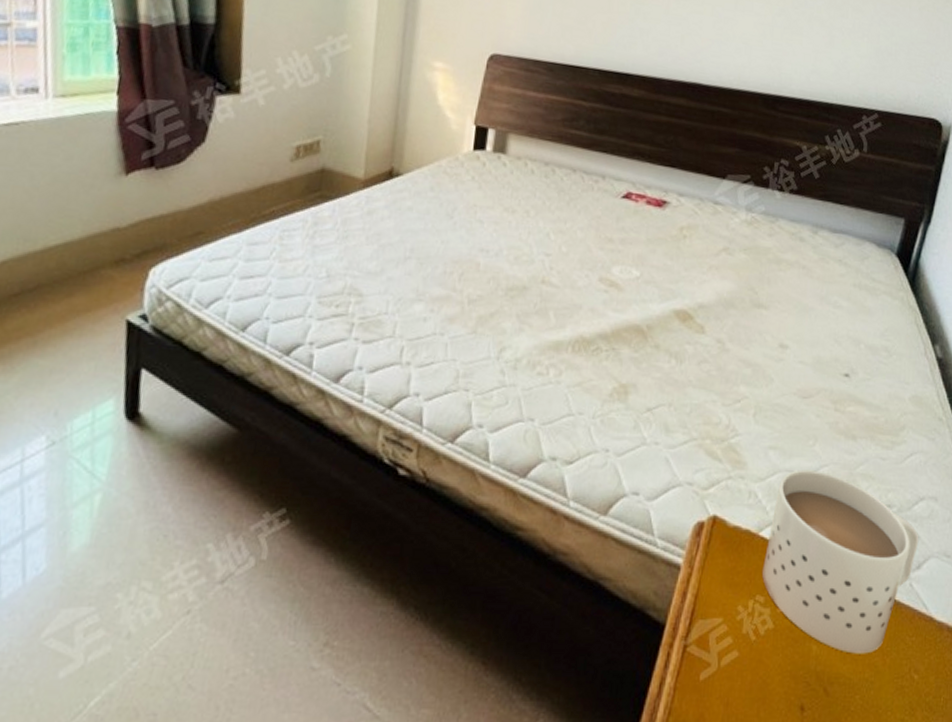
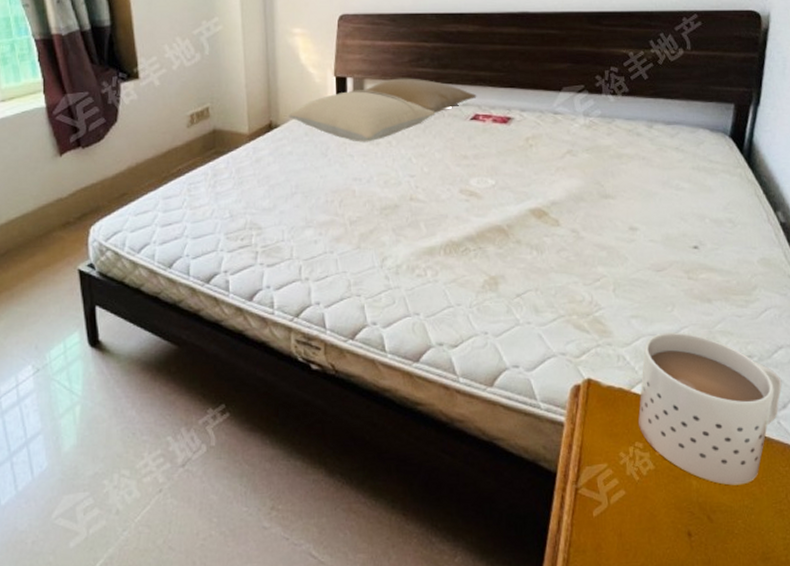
pillow: none [414,144,584,208] -> present [288,90,436,142]
pillow: none [506,137,633,185] -> present [364,78,477,113]

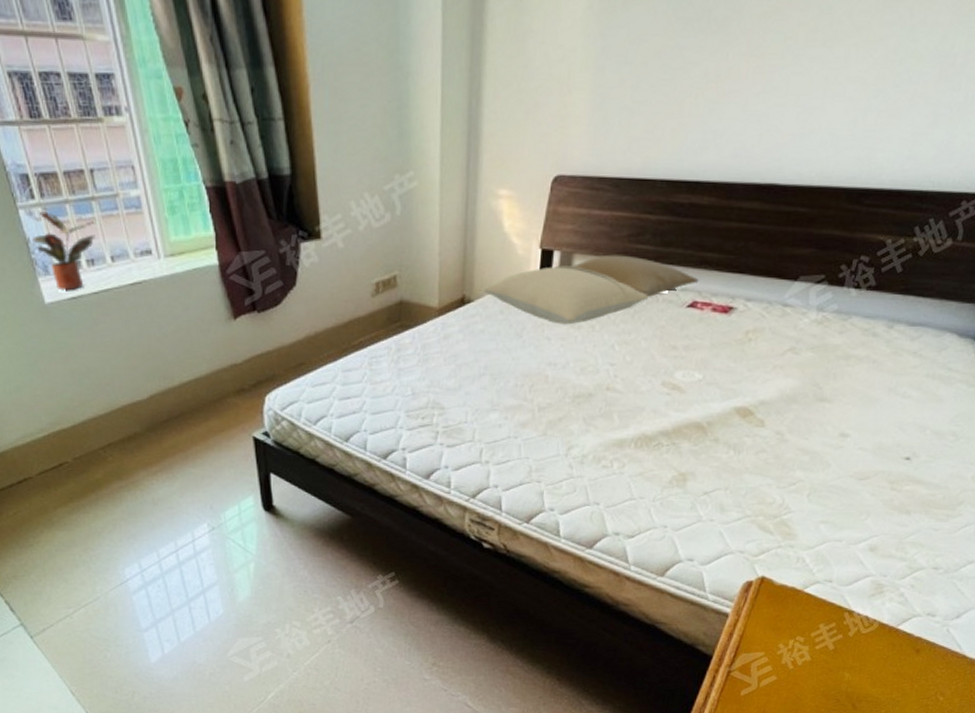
mug: present [637,332,782,486] -> none [804,539,963,681]

